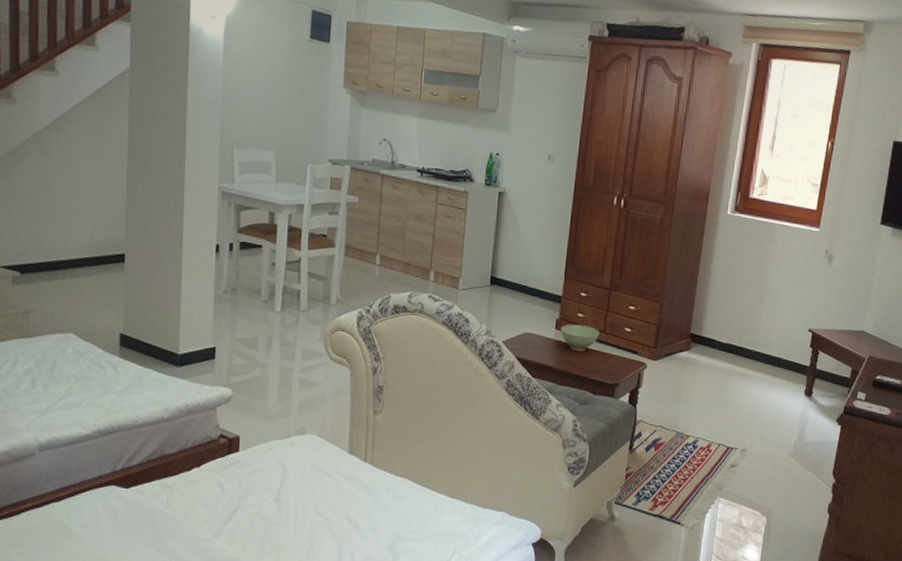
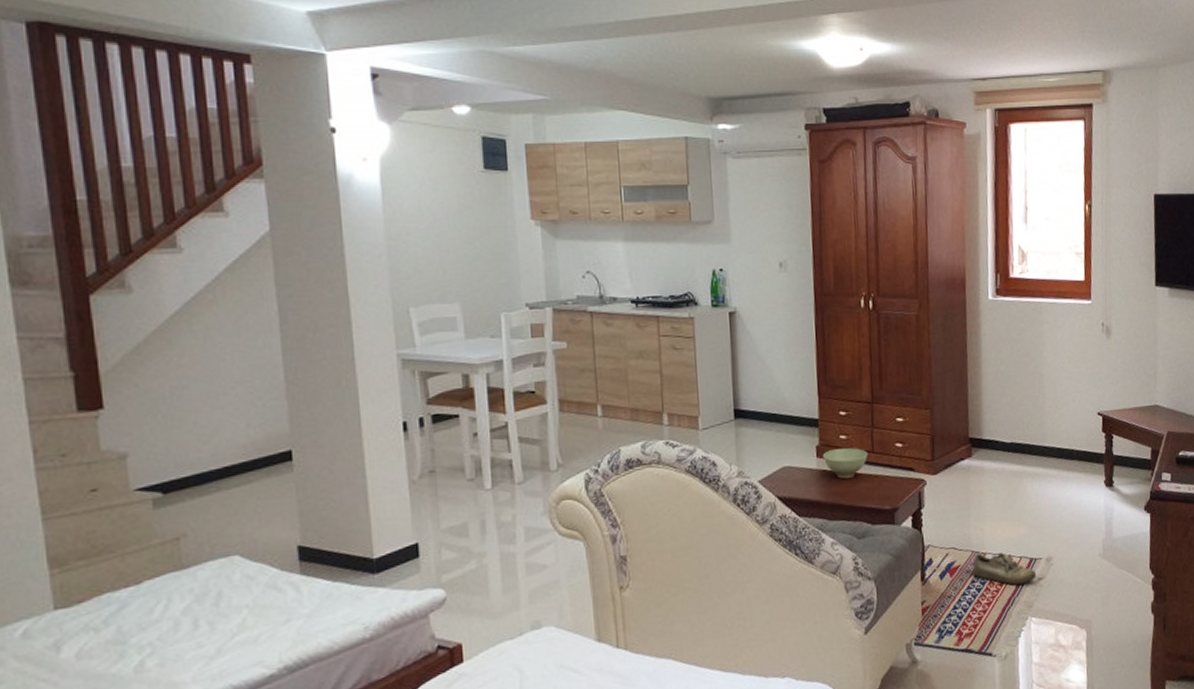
shoe: none [675,435,731,468] -> present [972,553,1037,586]

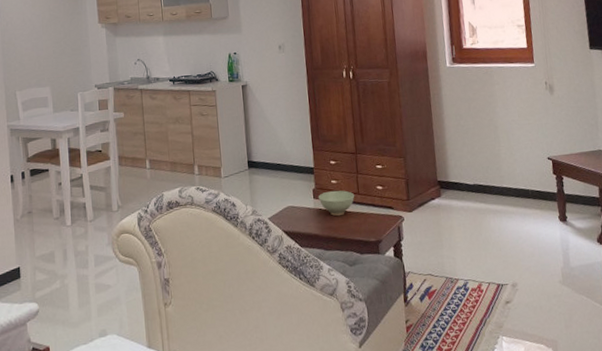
shoe: present [972,553,1037,586] -> none [447,279,505,308]

